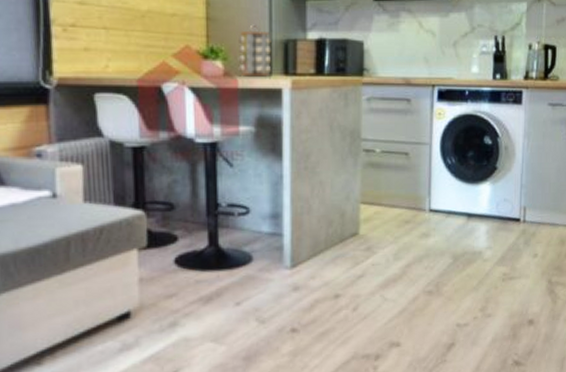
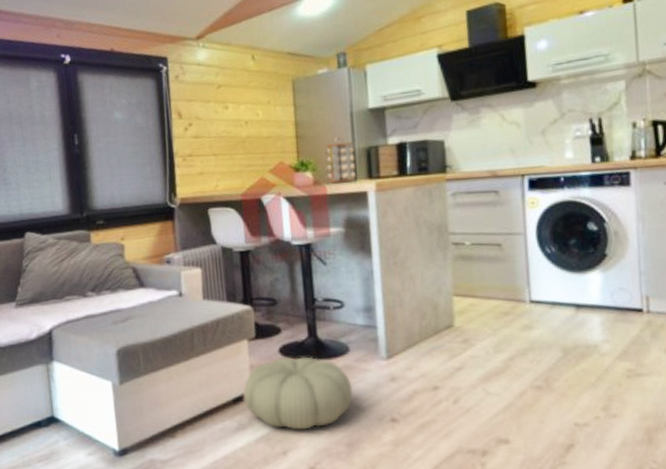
pouf: none [129,267,254,347] -> present [242,356,354,430]

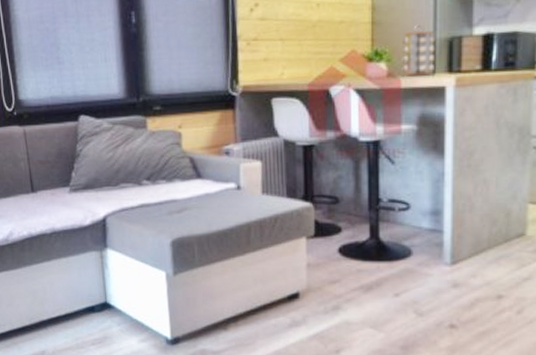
pouf: present [242,356,354,430] -> none [298,258,412,330]

